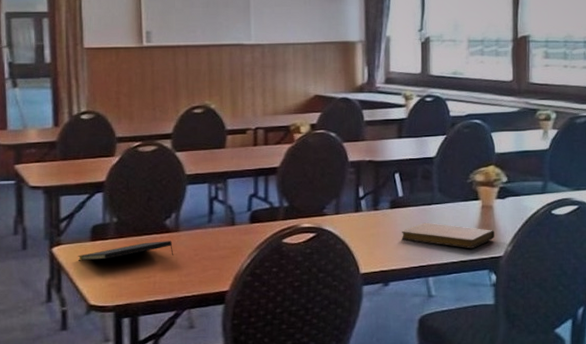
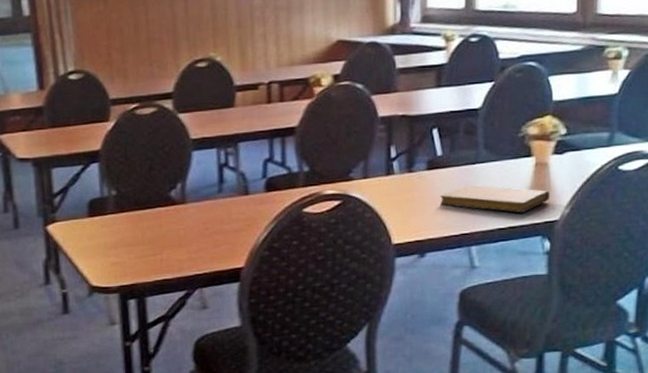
notepad: present [78,241,174,261] -> none [75,214,182,239]

